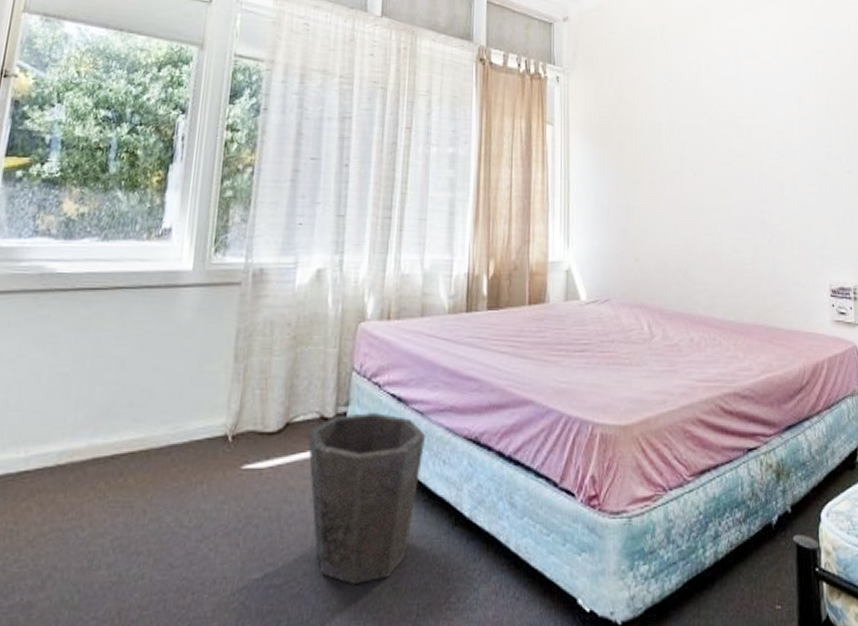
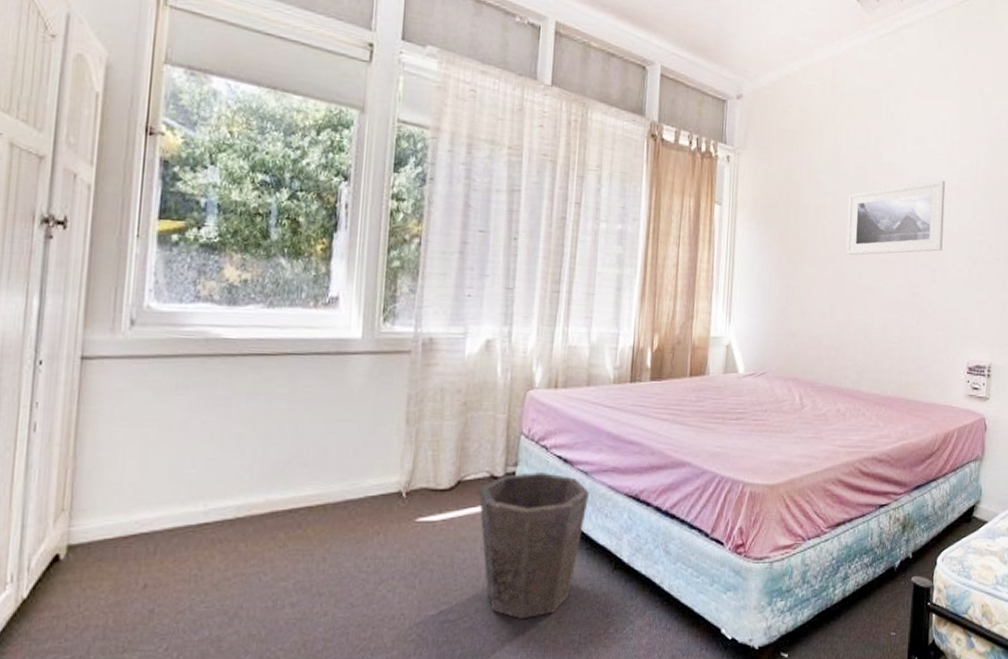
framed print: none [683,92,789,173] -> present [846,180,946,256]

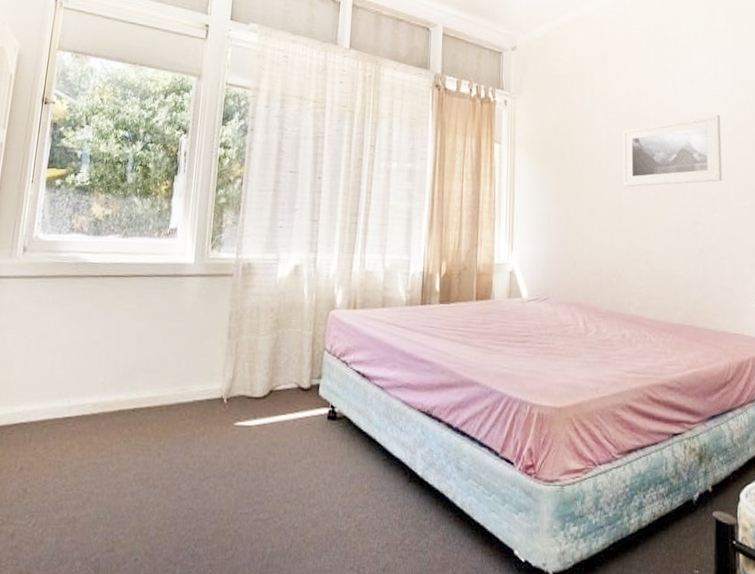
waste bin: present [478,473,590,620] -> none [287,385,386,524]

